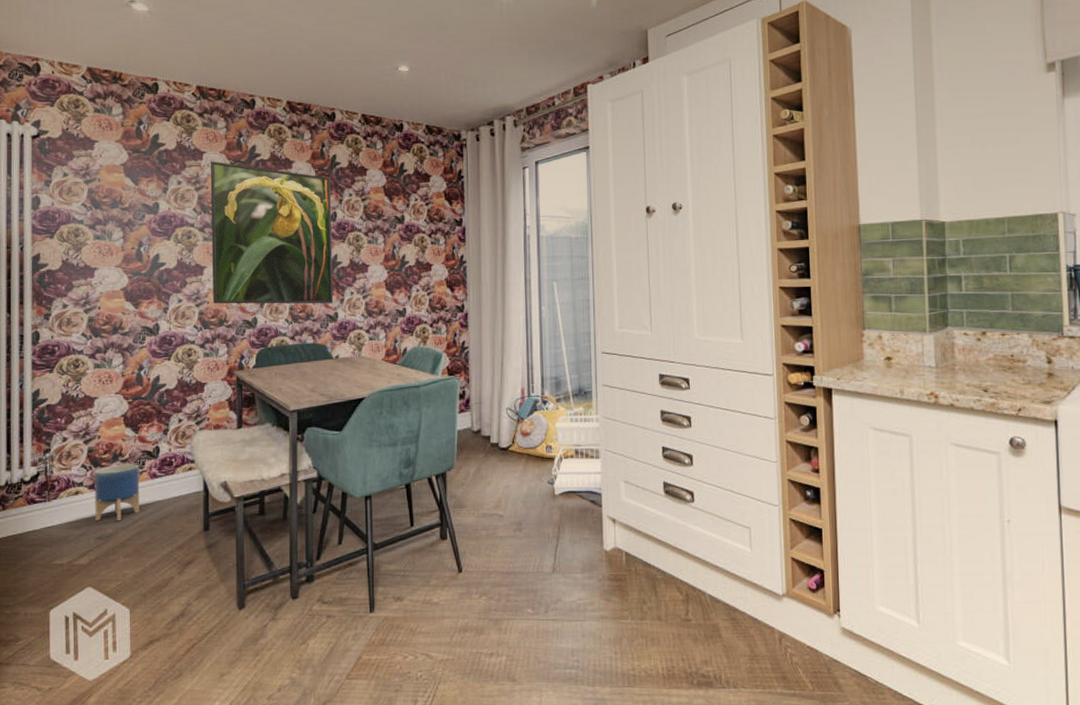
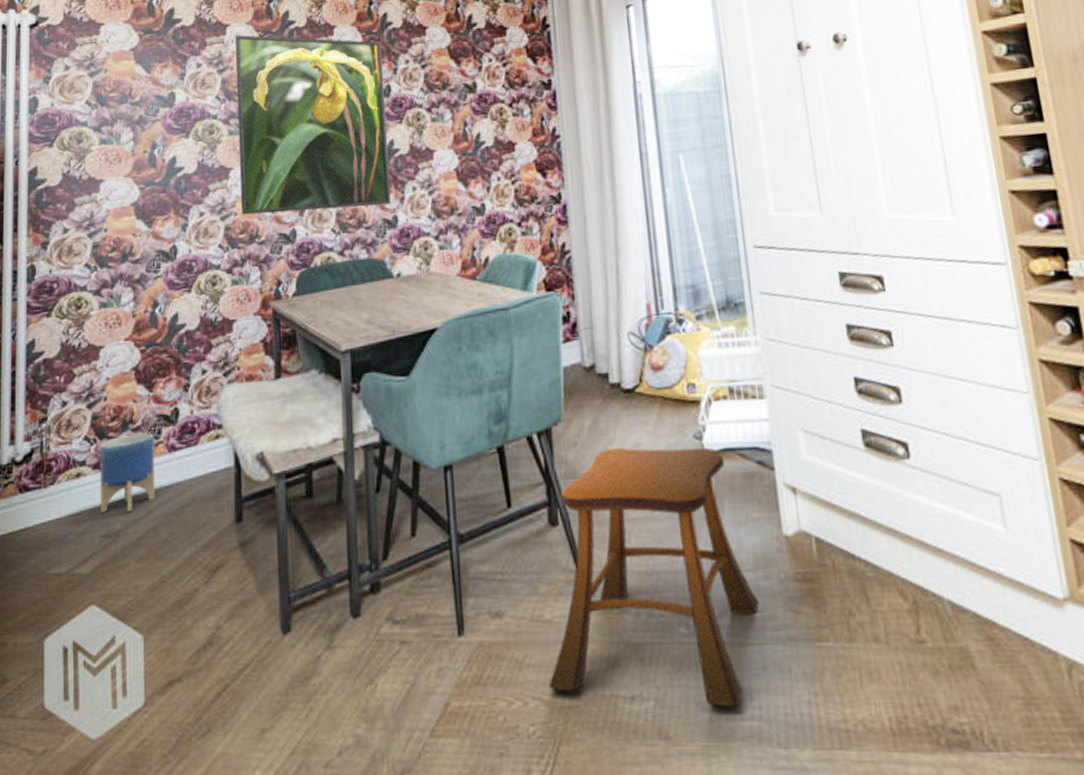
stool: none [433,488,583,661] -> present [548,447,759,708]

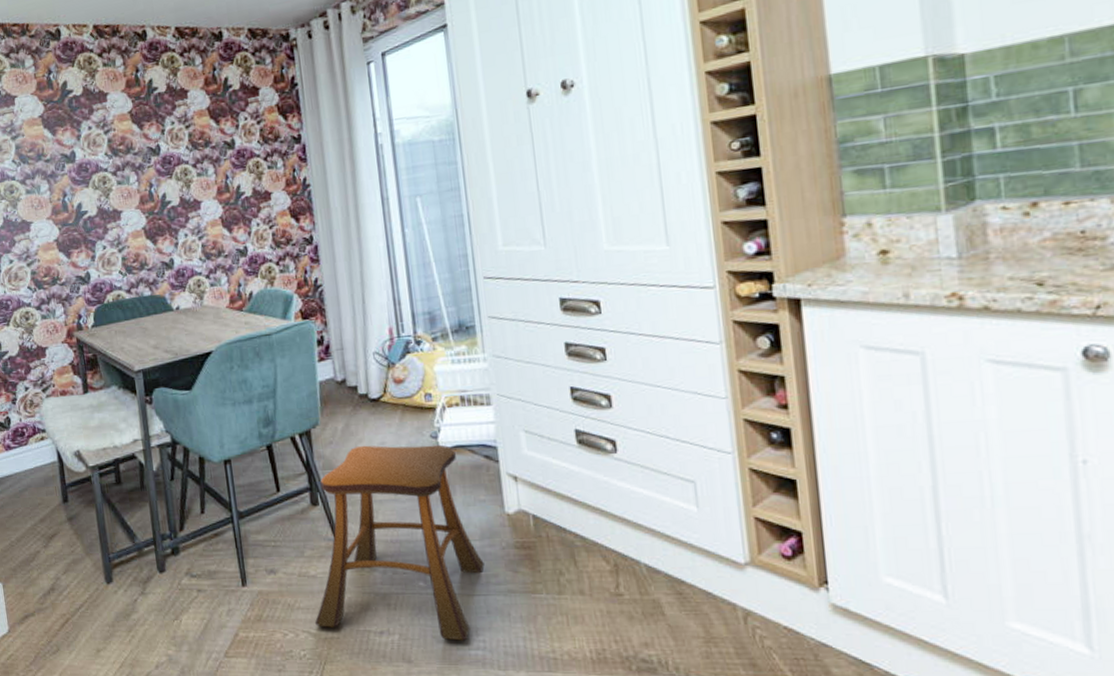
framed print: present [234,34,390,215] -> none [22,104,167,261]

